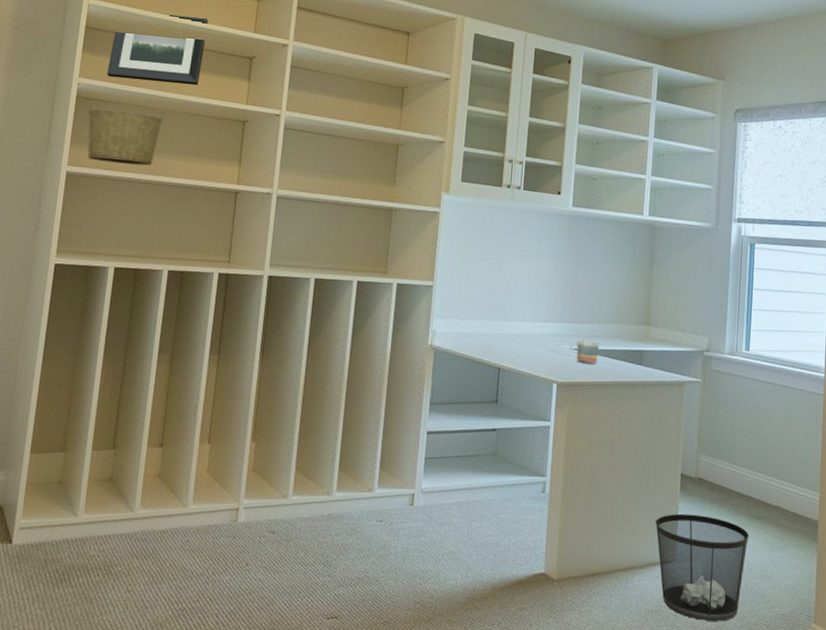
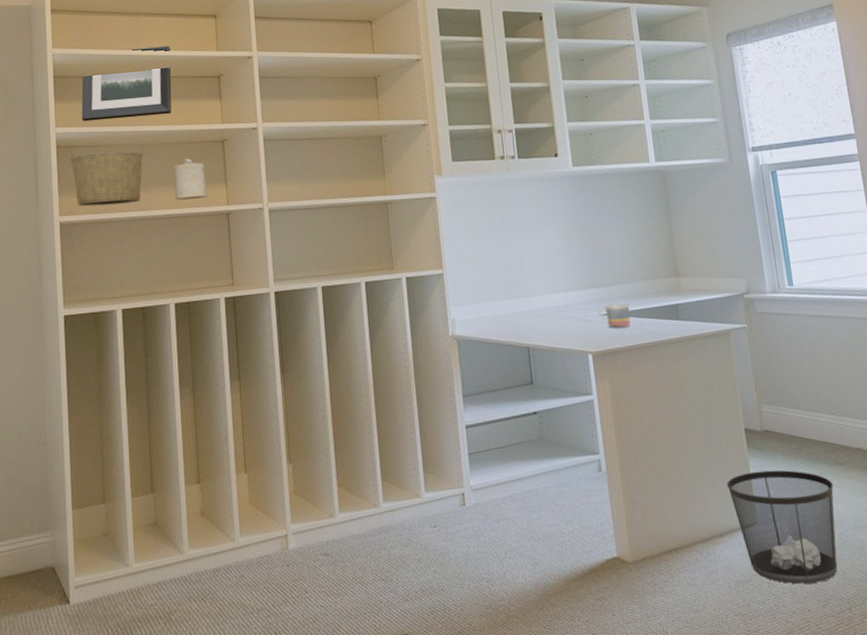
candle: none [187,131,223,174] -> present [174,158,208,200]

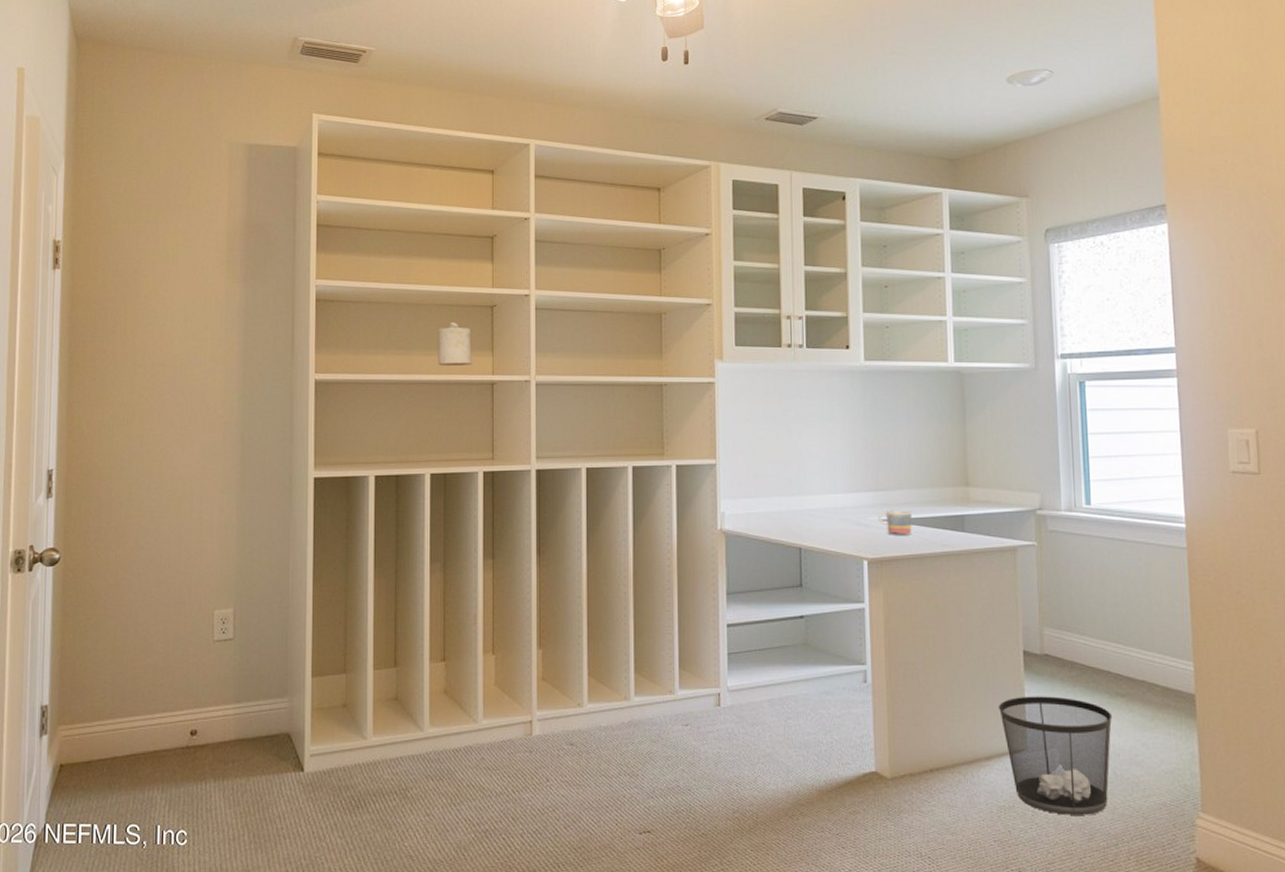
basket: present [68,146,144,207] -> none [328,304,407,365]
picture frame: present [81,45,172,122] -> none [344,200,442,275]

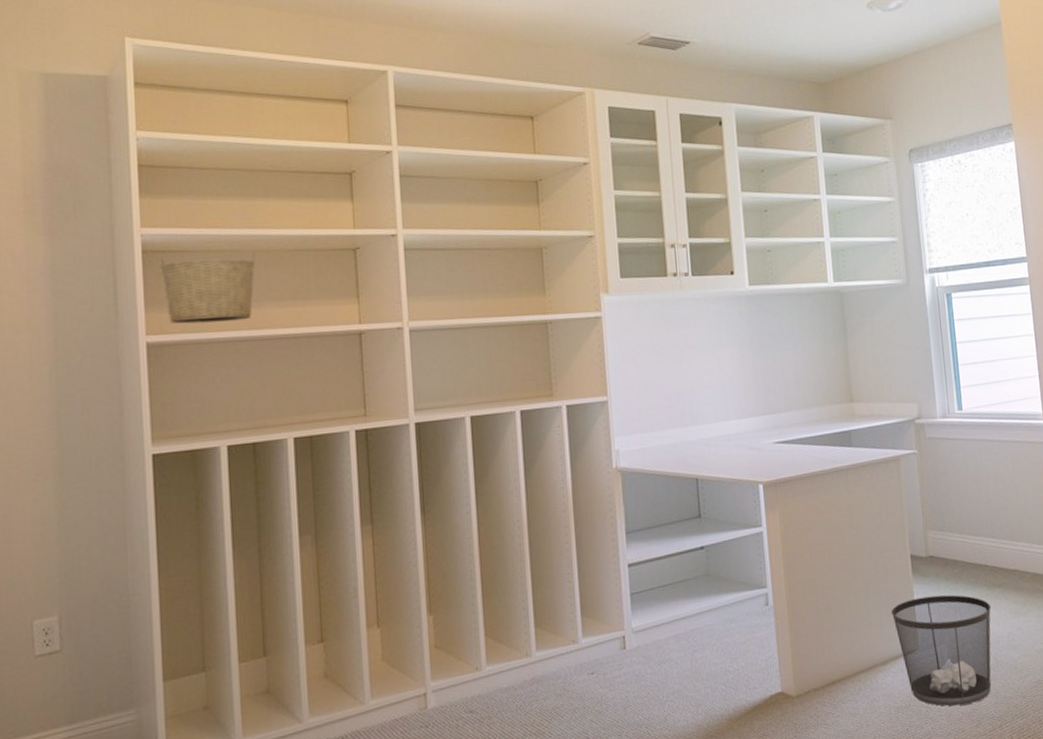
basket: none [328,304,407,365] -> present [158,252,256,324]
candle: present [438,321,473,366] -> none [293,268,336,318]
mug: present [878,511,913,535] -> none [770,431,803,457]

